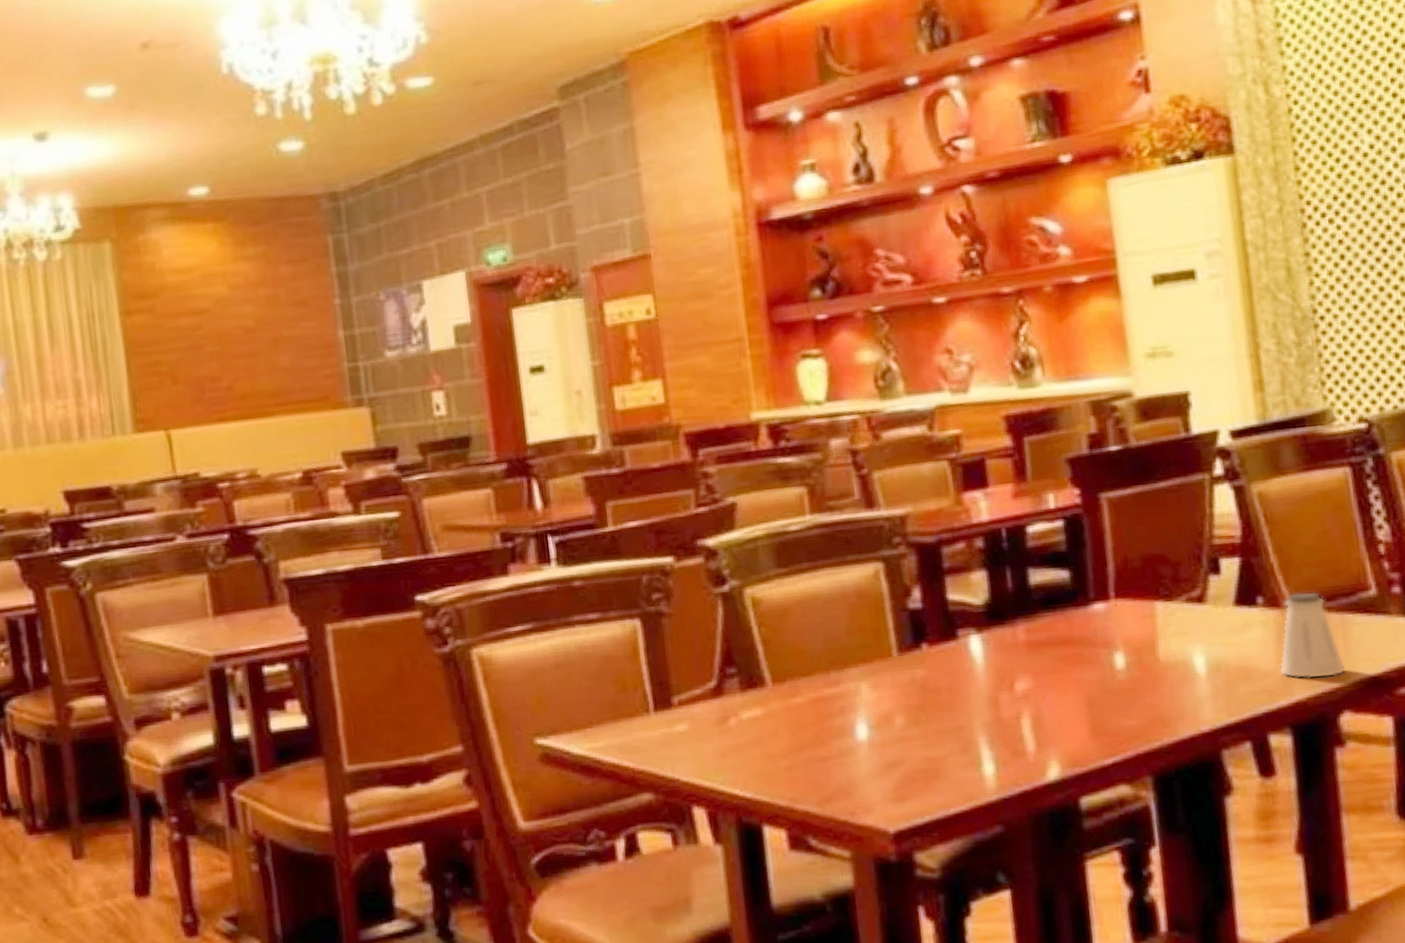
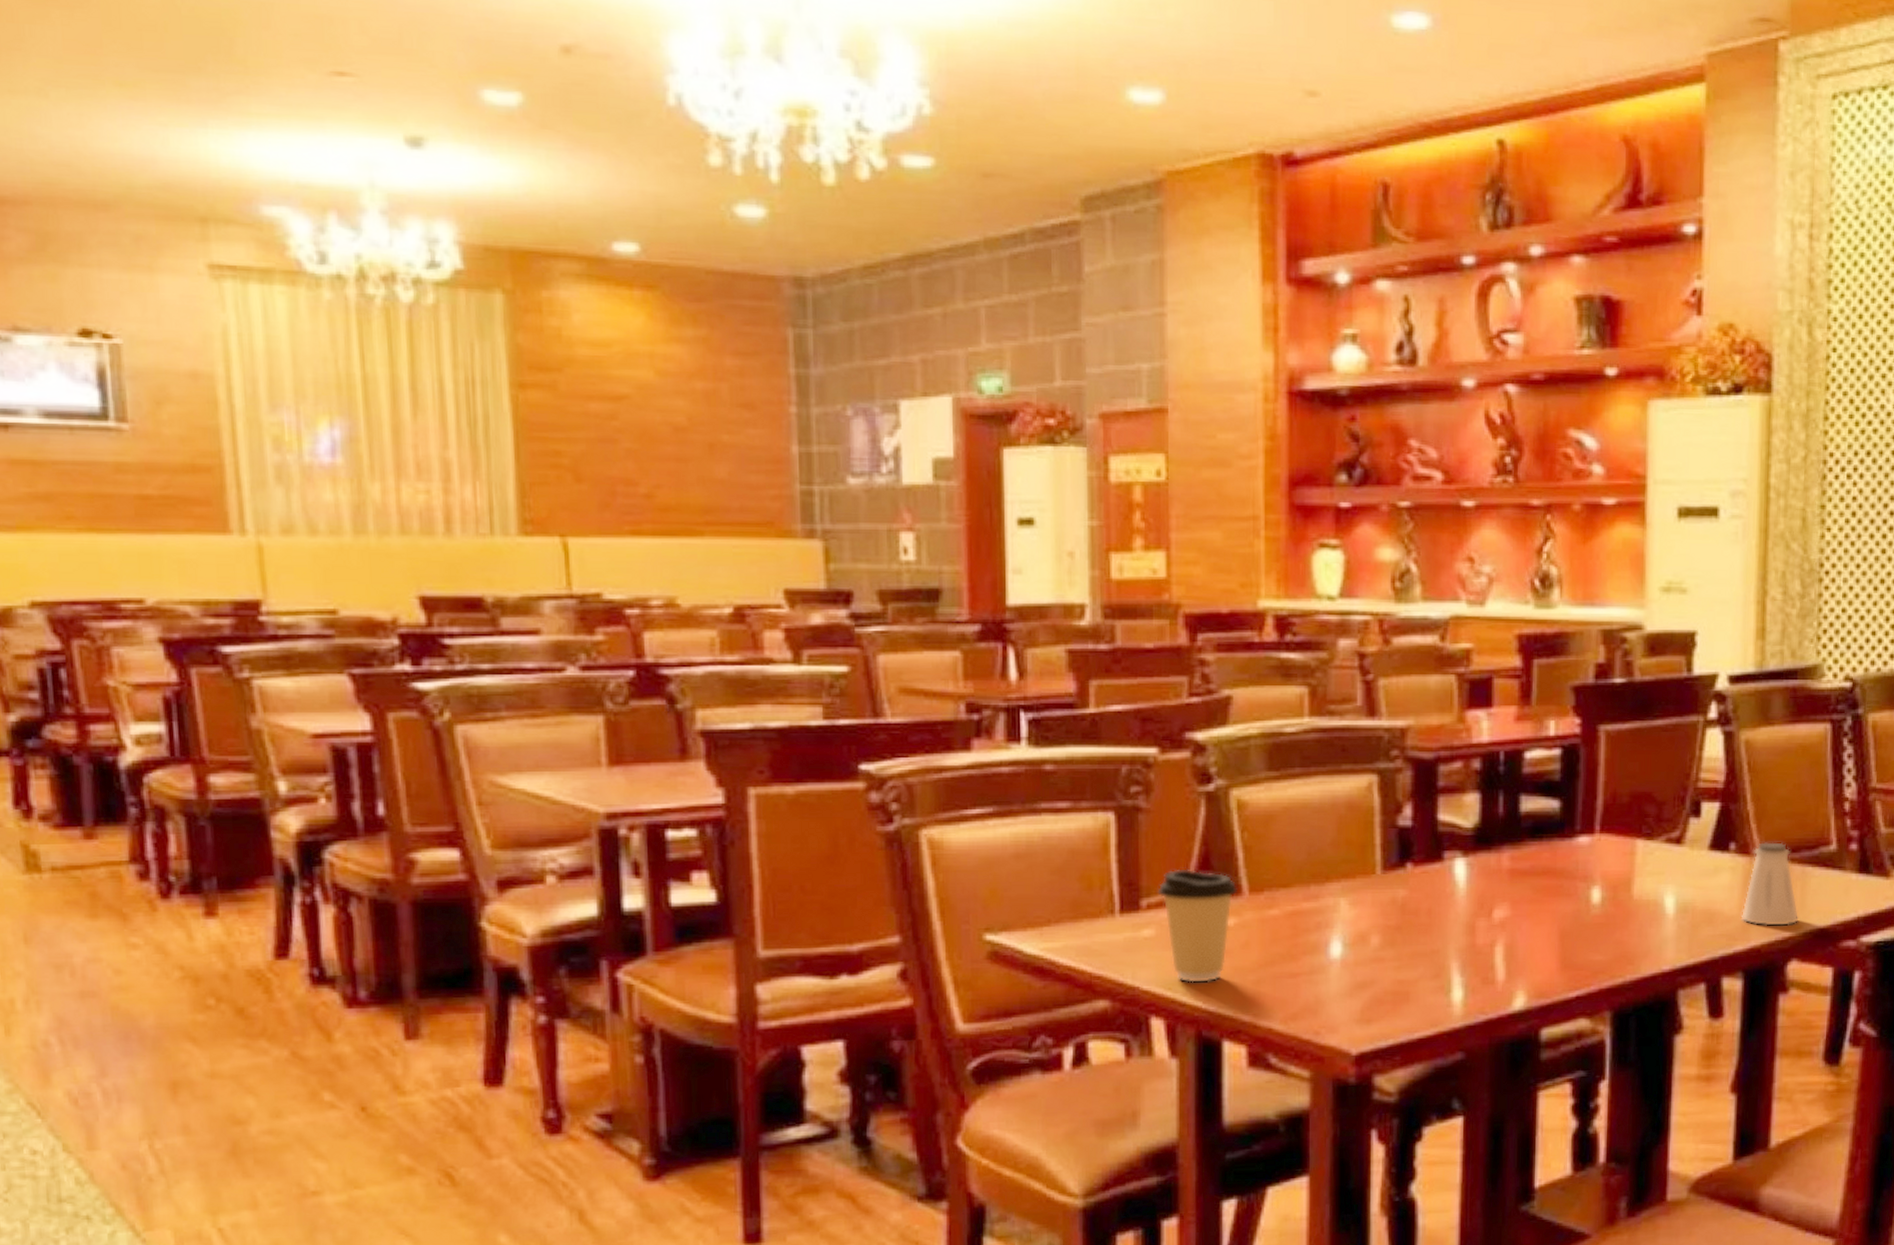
coffee cup: none [686,665,762,772] -> present [1157,868,1239,983]

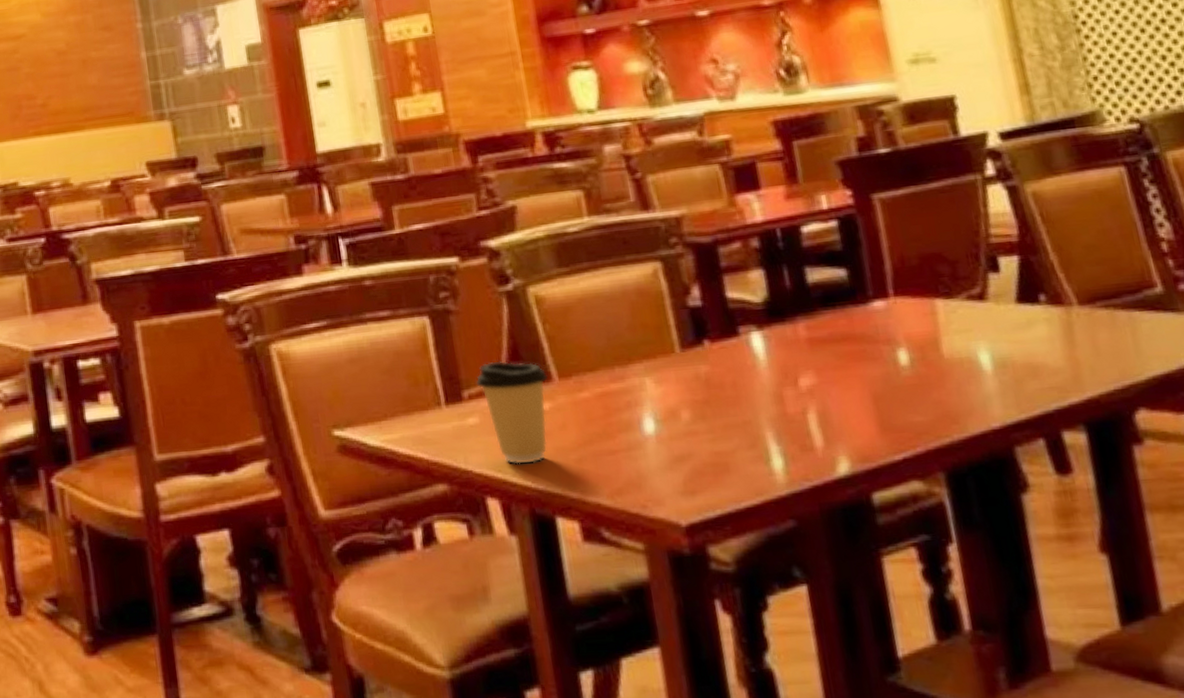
saltshaker: present [1741,841,1799,926] -> none [1066,288,1137,376]

